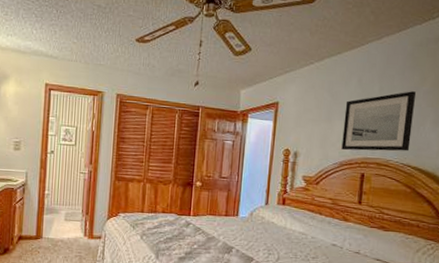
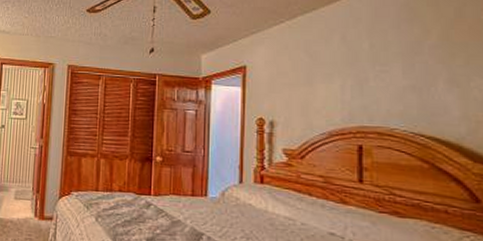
wall art: present [341,91,416,152] -> none [328,46,420,118]

